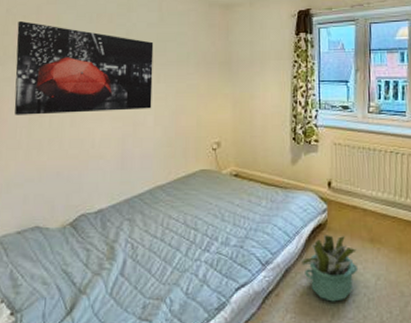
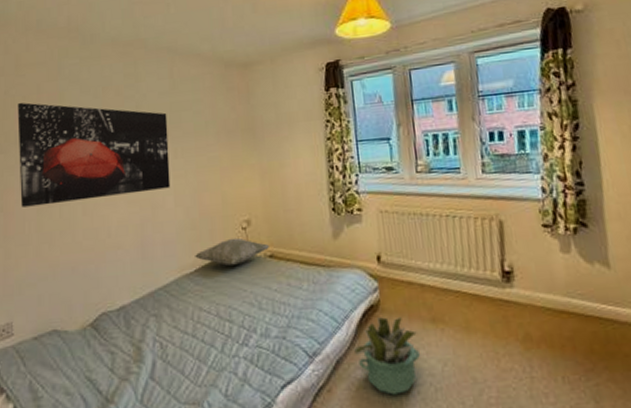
decorative pillow: none [169,157,236,182] -> present [195,237,270,267]

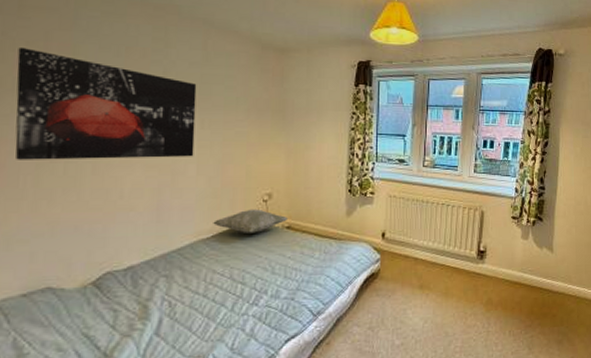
decorative plant: present [352,317,420,395] -> none [352,283,407,346]

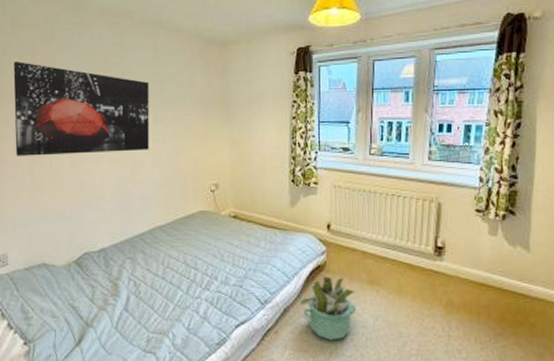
decorative pillow: present [213,209,289,235] -> none [168,198,235,223]
decorative plant: none [352,283,407,346] -> present [299,276,356,340]

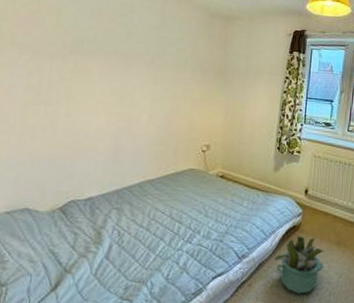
wall art: present [13,61,149,156] -> none [9,8,154,108]

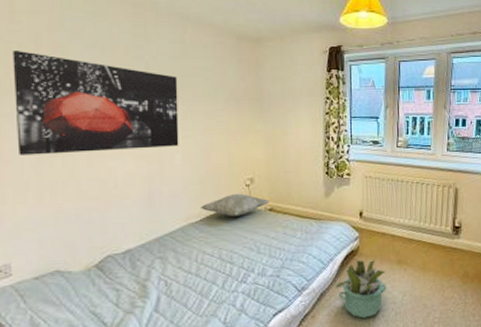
wall art: none [9,8,154,108] -> present [12,49,179,155]
decorative pillow: none [159,157,223,180] -> present [201,193,270,218]

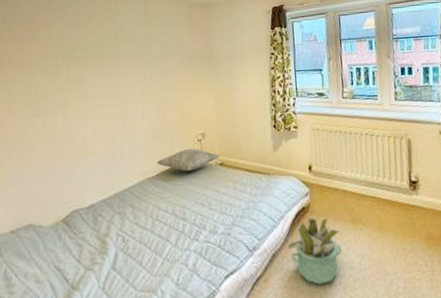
wall art: present [12,49,179,155] -> none [9,28,140,117]

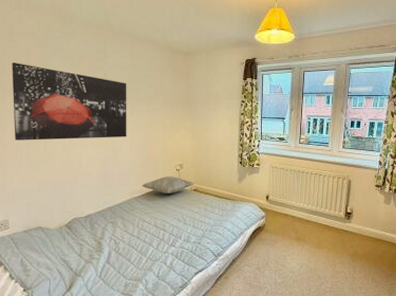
wall art: none [9,28,140,117] -> present [12,62,127,141]
decorative plant: present [286,218,342,285] -> none [244,235,286,282]

